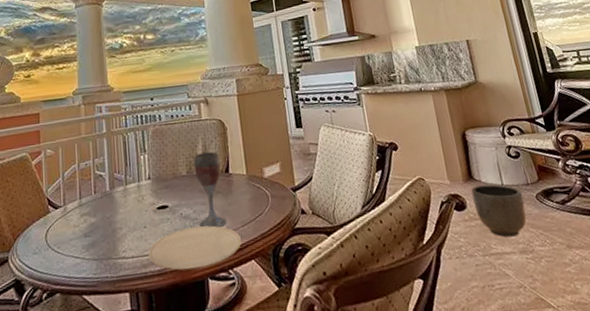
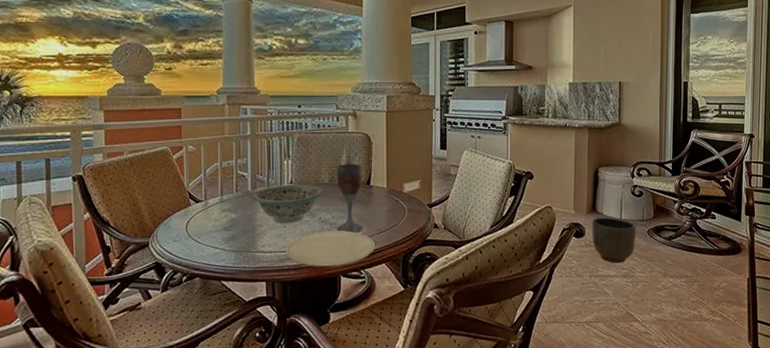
decorative bowl: none [109,178,183,224] -> present [251,184,324,224]

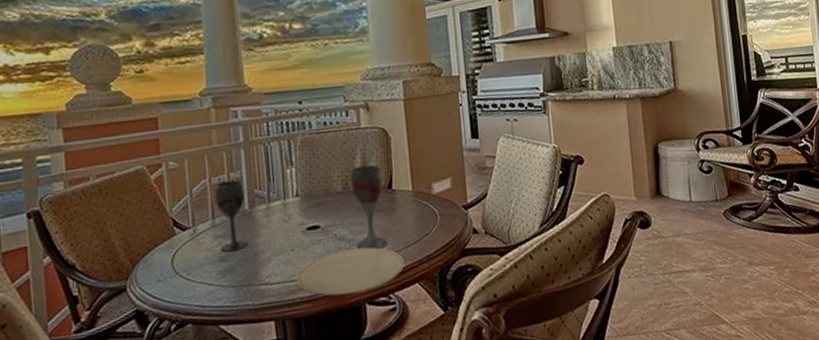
wine glass: none [224,165,249,224] -> present [215,179,249,253]
decorative bowl: present [251,184,324,224] -> none [249,195,337,247]
planter: present [592,217,636,263] -> none [658,200,711,255]

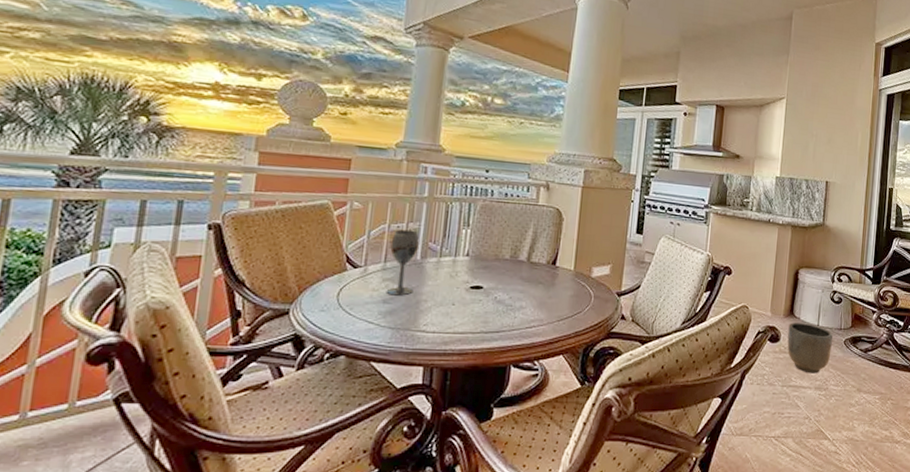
plate: present [296,247,405,297] -> none [451,313,555,356]
cup: present [350,165,388,250] -> none [513,239,549,318]
planter: none [658,200,711,255] -> present [787,322,833,374]

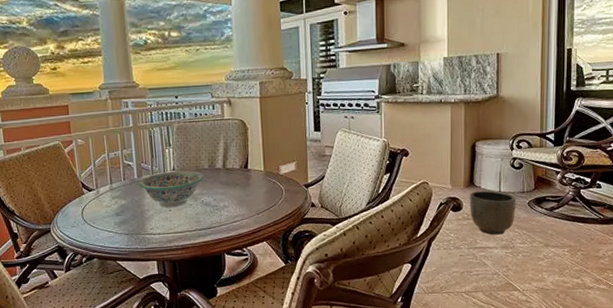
wine glass: present [386,229,420,296] -> none [112,155,137,209]
decorative bowl: none [419,256,503,302] -> present [137,170,205,208]

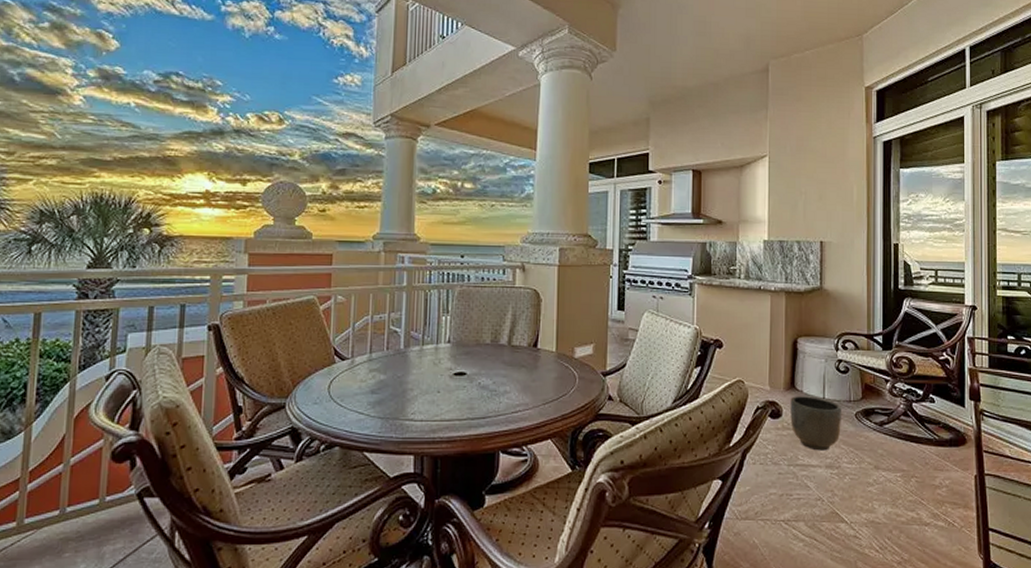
decorative bowl: present [137,170,205,208] -> none [403,343,485,389]

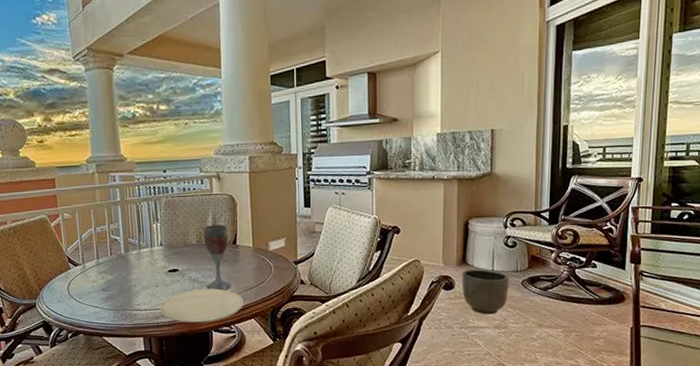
plate: none [438,399,541,442] -> present [160,288,244,324]
cup: none [498,323,529,402] -> present [203,224,232,291]

